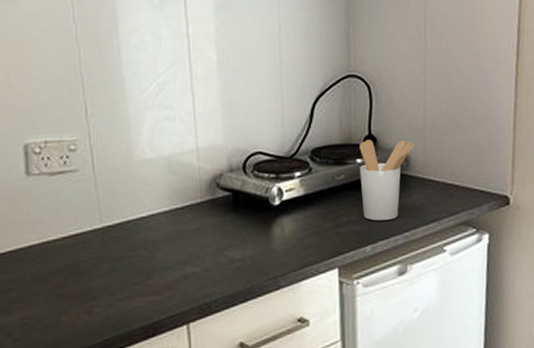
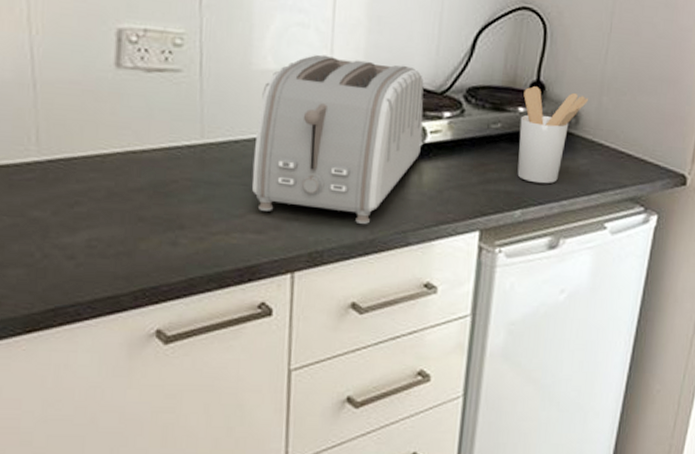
toaster: none [143,138,280,276] -> present [252,54,424,225]

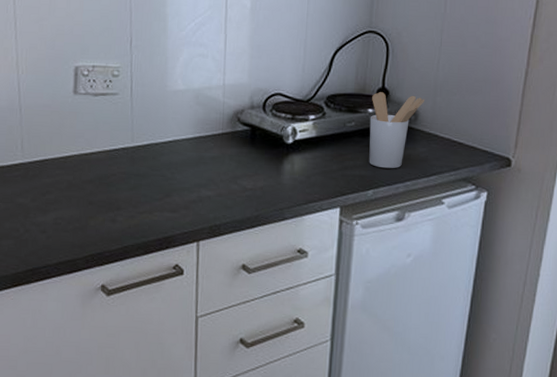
toaster: present [252,54,424,225] -> none [168,76,294,204]

